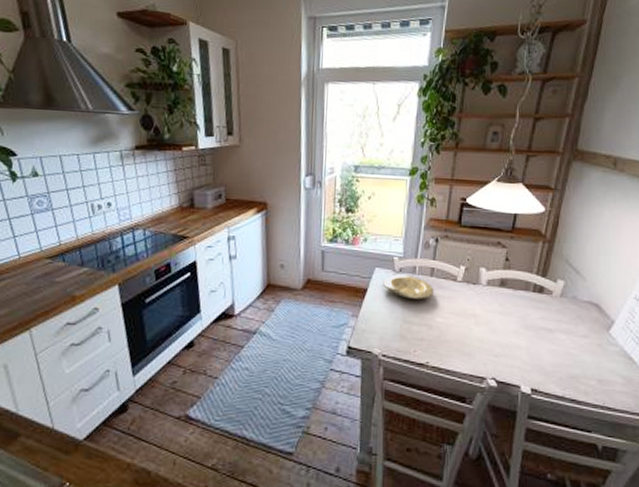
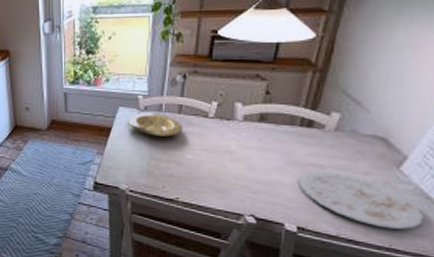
plate: none [533,334,627,388] -> present [300,170,424,229]

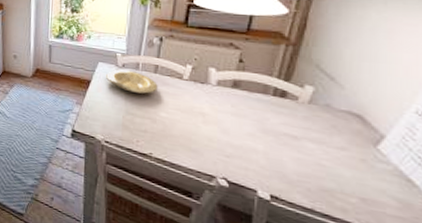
plate: present [300,170,424,229] -> none [273,140,404,211]

